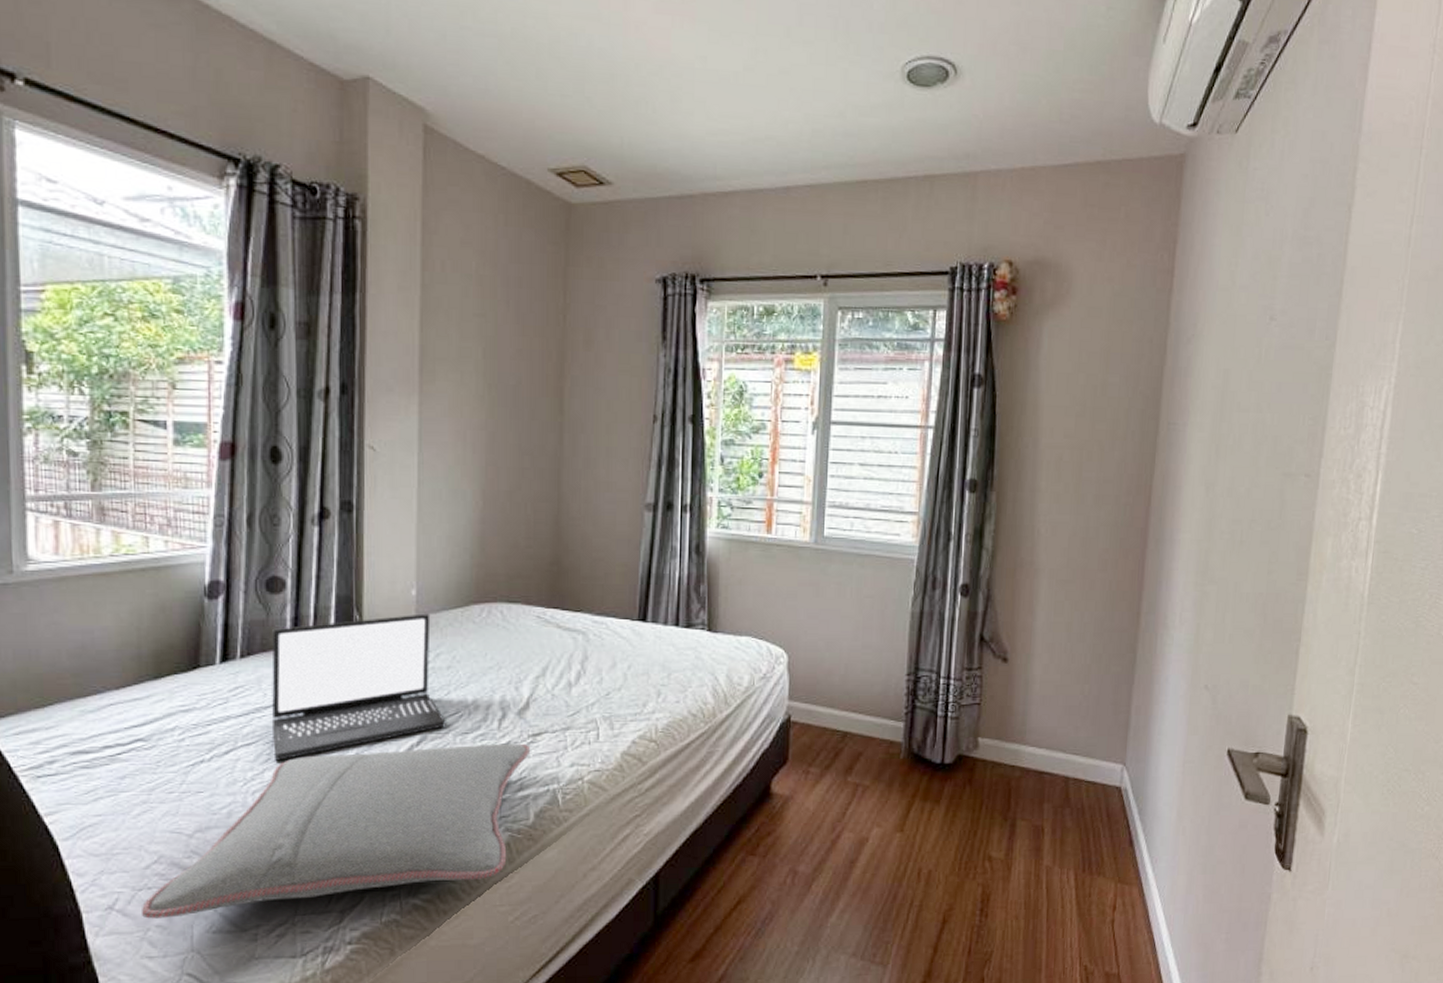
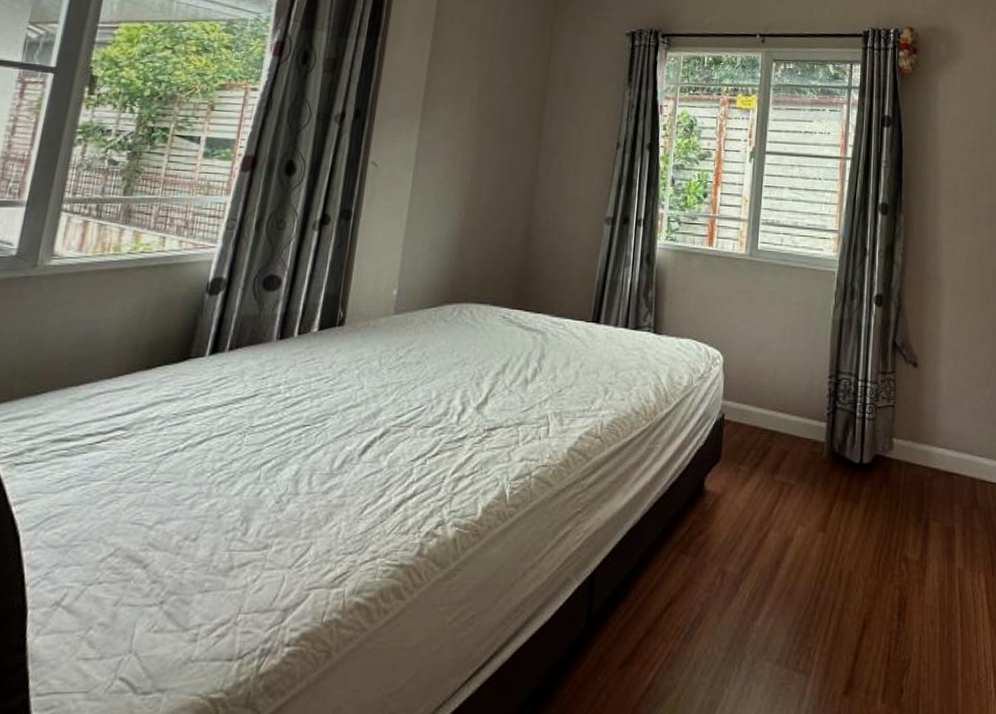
pillow: present [142,743,531,919] -> none [87,437,485,616]
laptop: present [271,613,446,761] -> none [244,312,410,452]

